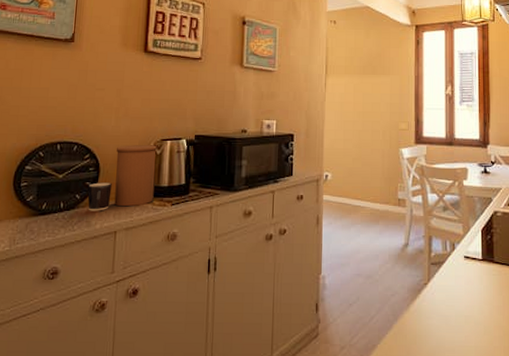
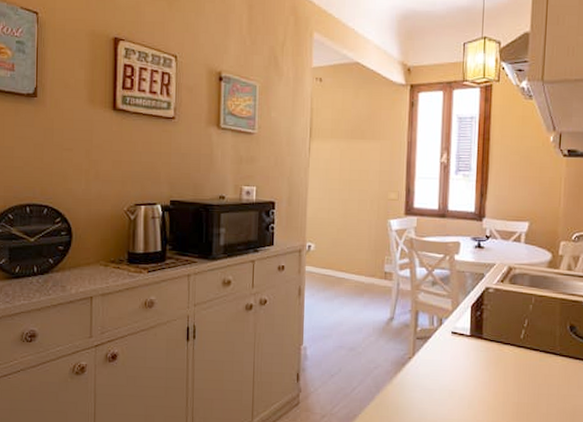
mug: present [87,182,112,211] -> none [60,247,86,276]
canister: present [114,145,157,207] -> none [88,209,130,273]

